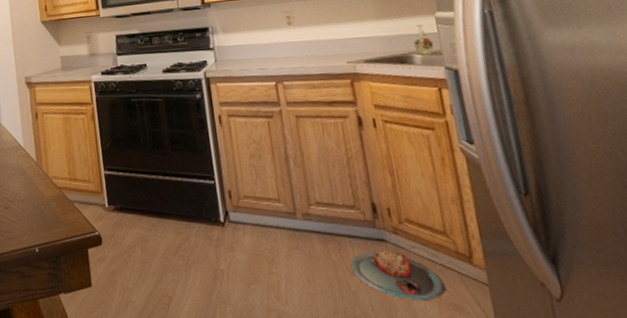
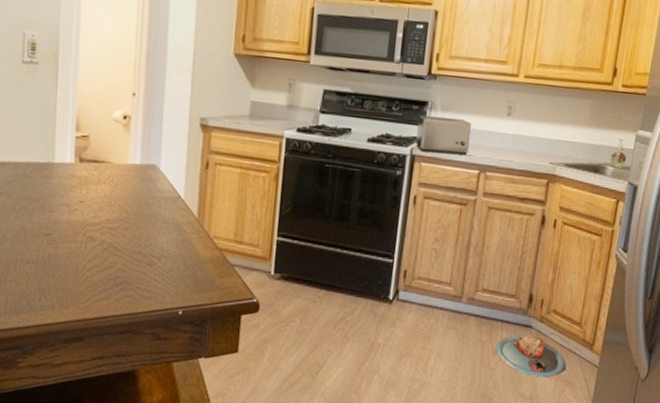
toaster: none [202,36,260,74] -> present [415,115,472,157]

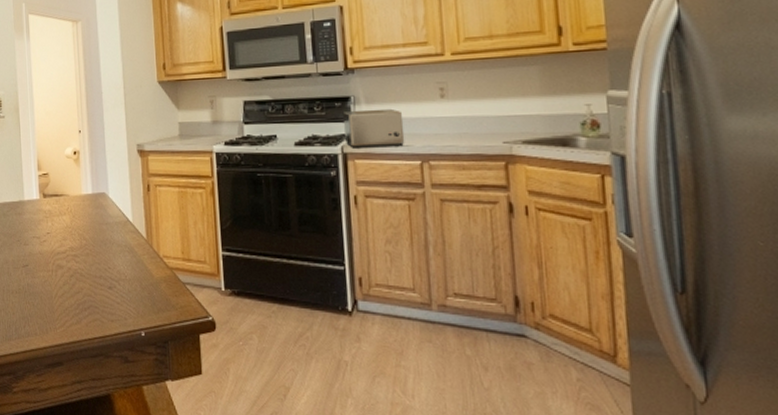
pet bowl: present [496,335,567,378] -> none [486,347,586,400]

